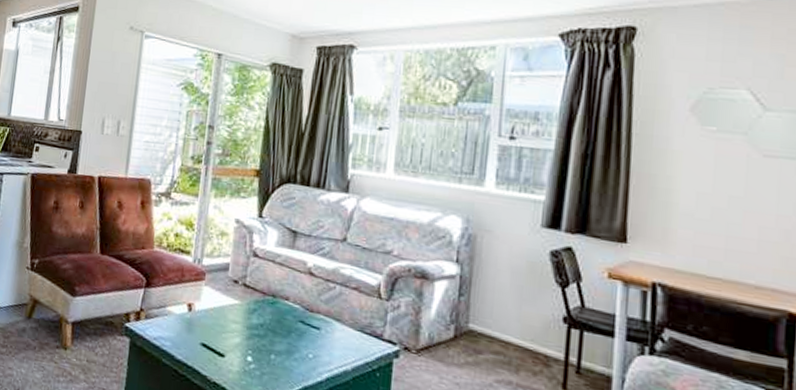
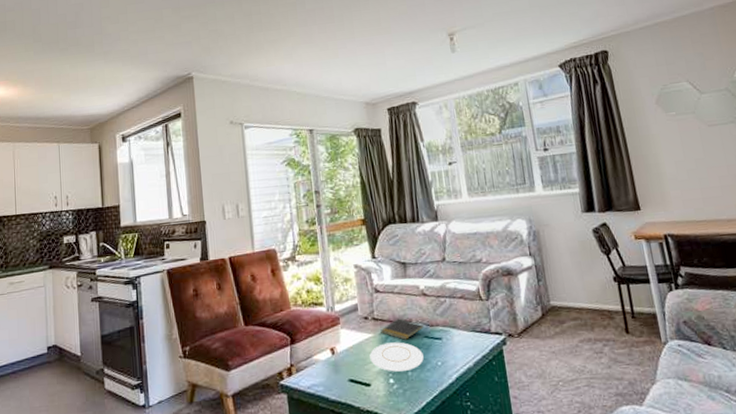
plate: none [230,315,294,354] -> present [369,342,424,372]
notepad: none [249,292,303,319] -> present [380,319,425,340]

